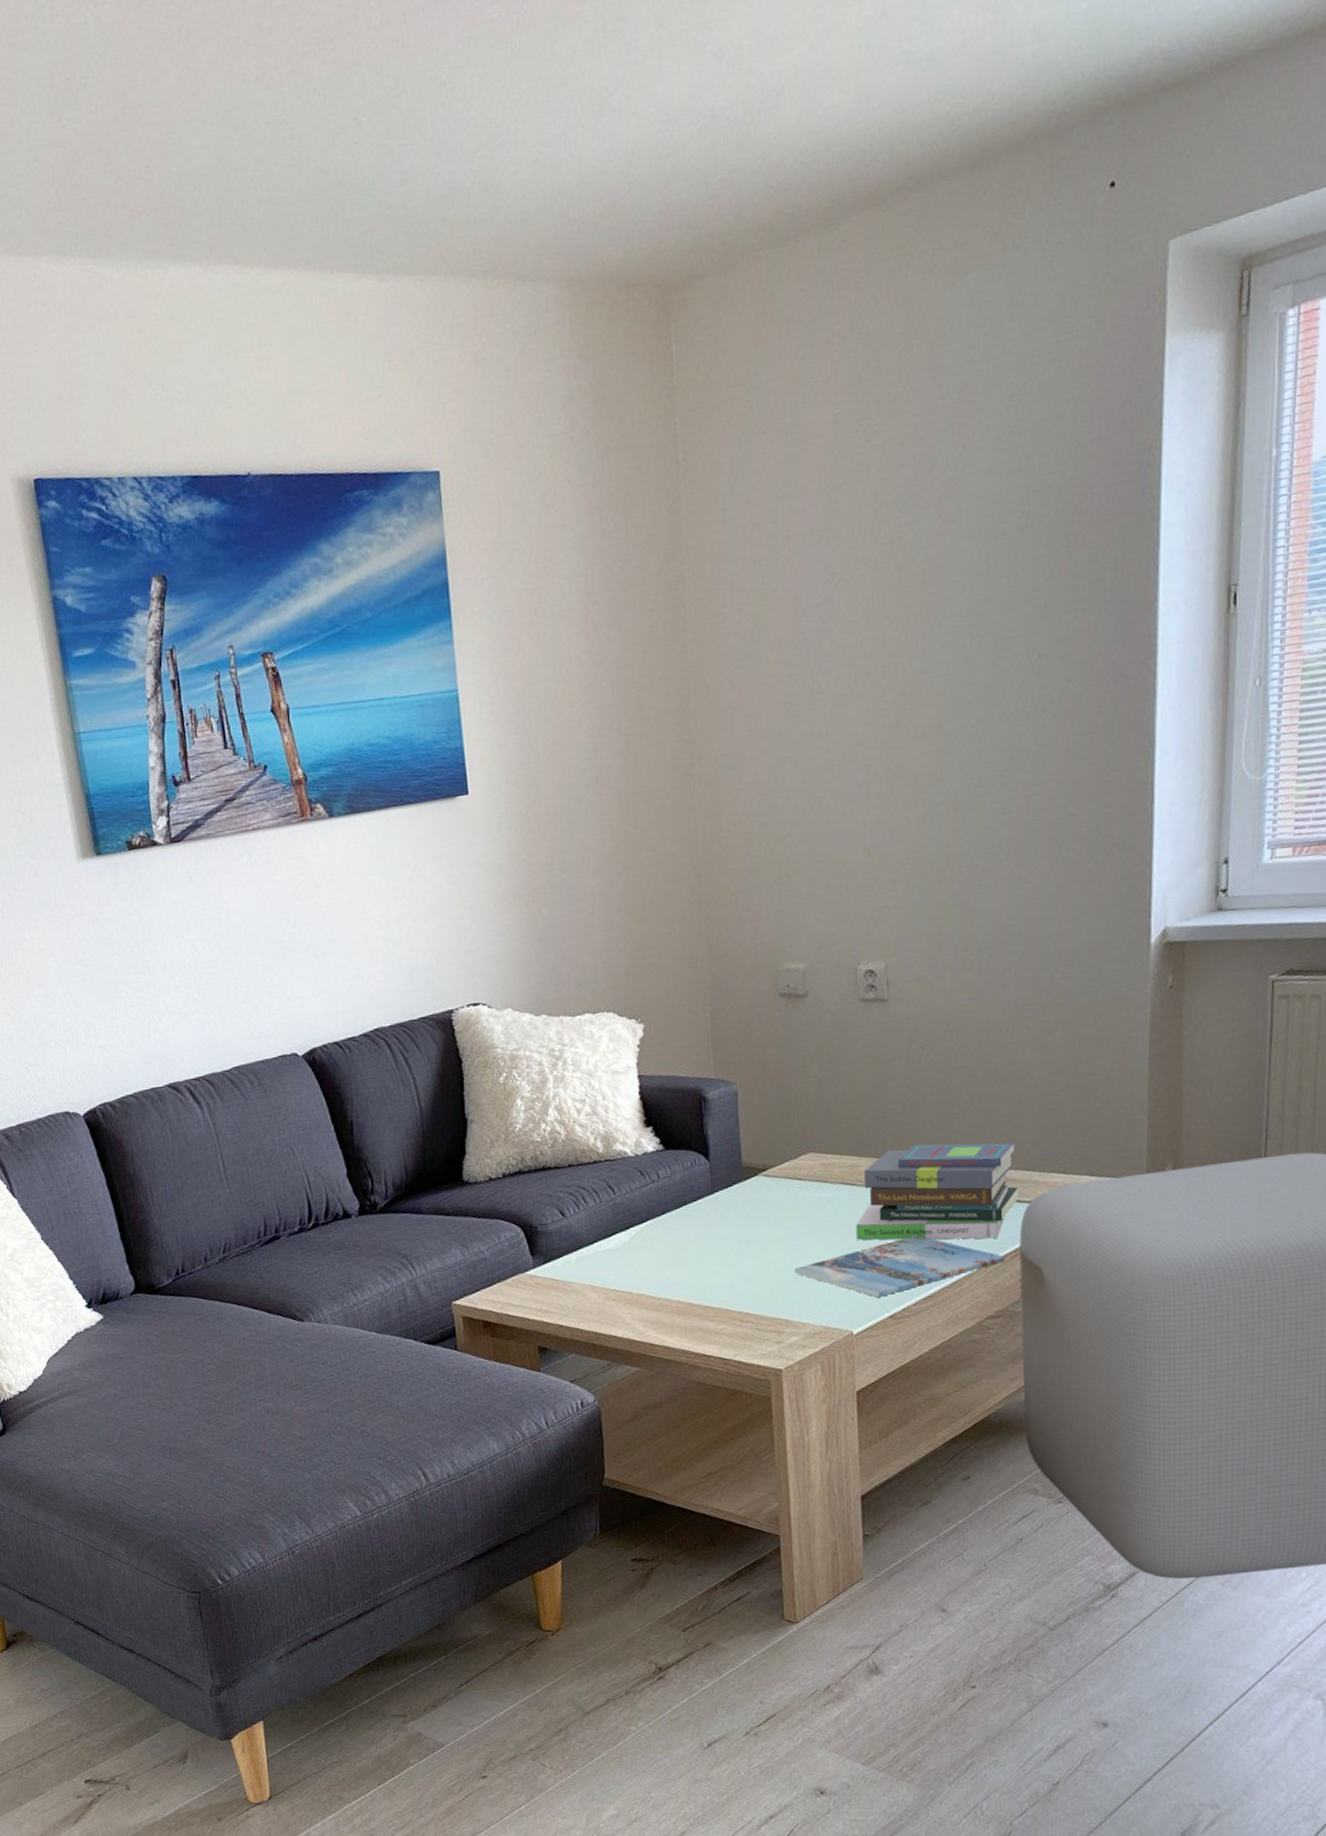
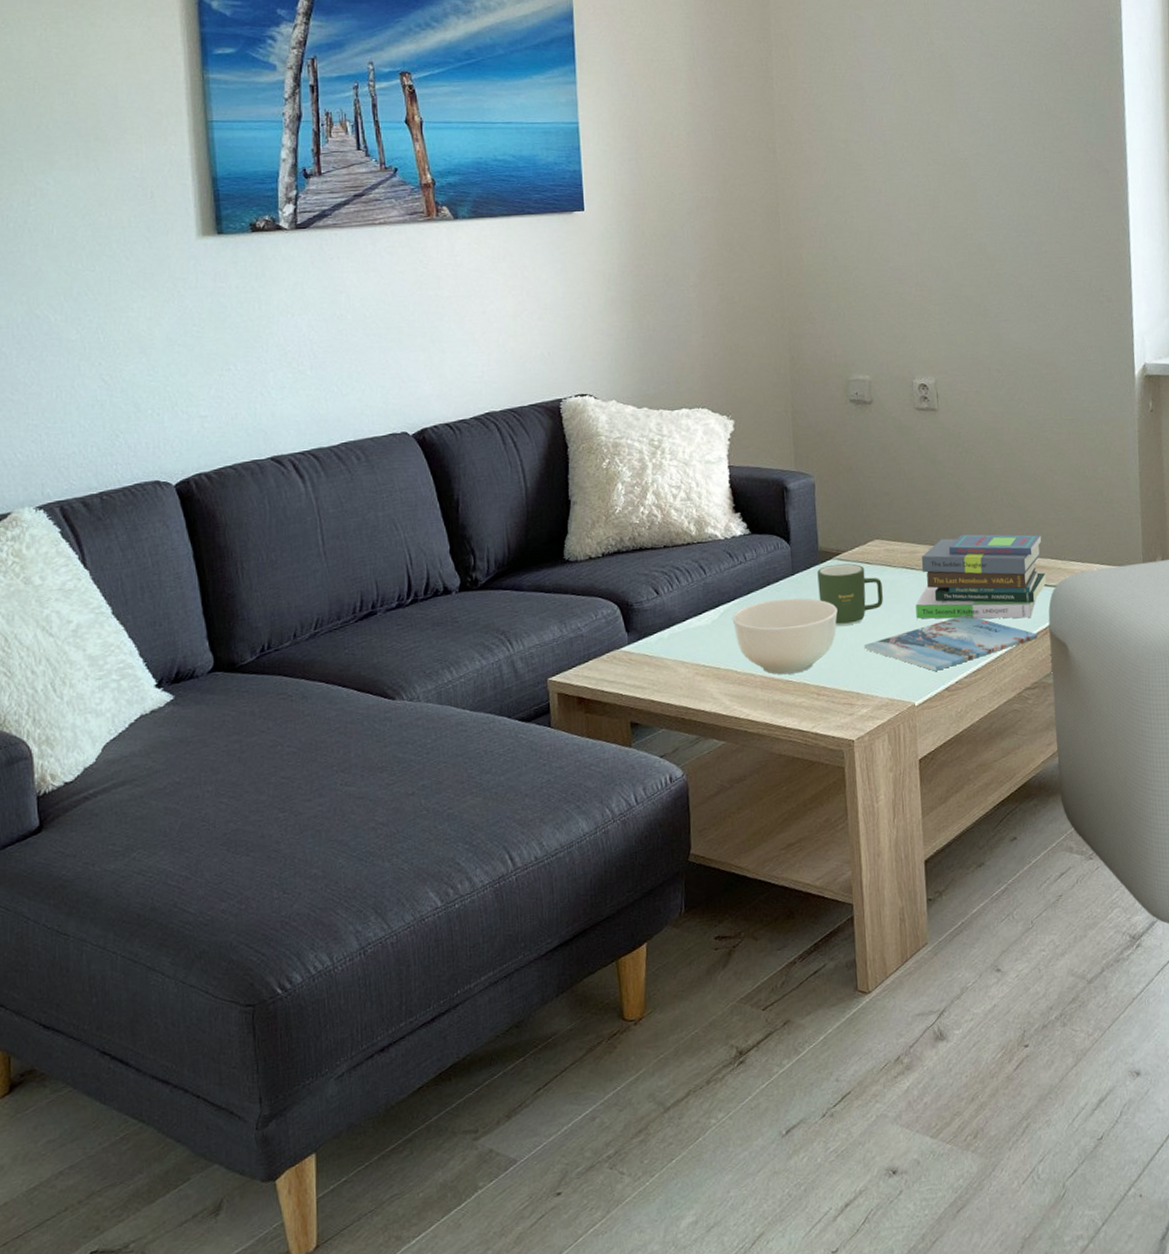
bowl: none [644,1218,764,1300] -> present [732,598,838,675]
mug: none [740,1180,817,1248] -> present [817,563,883,626]

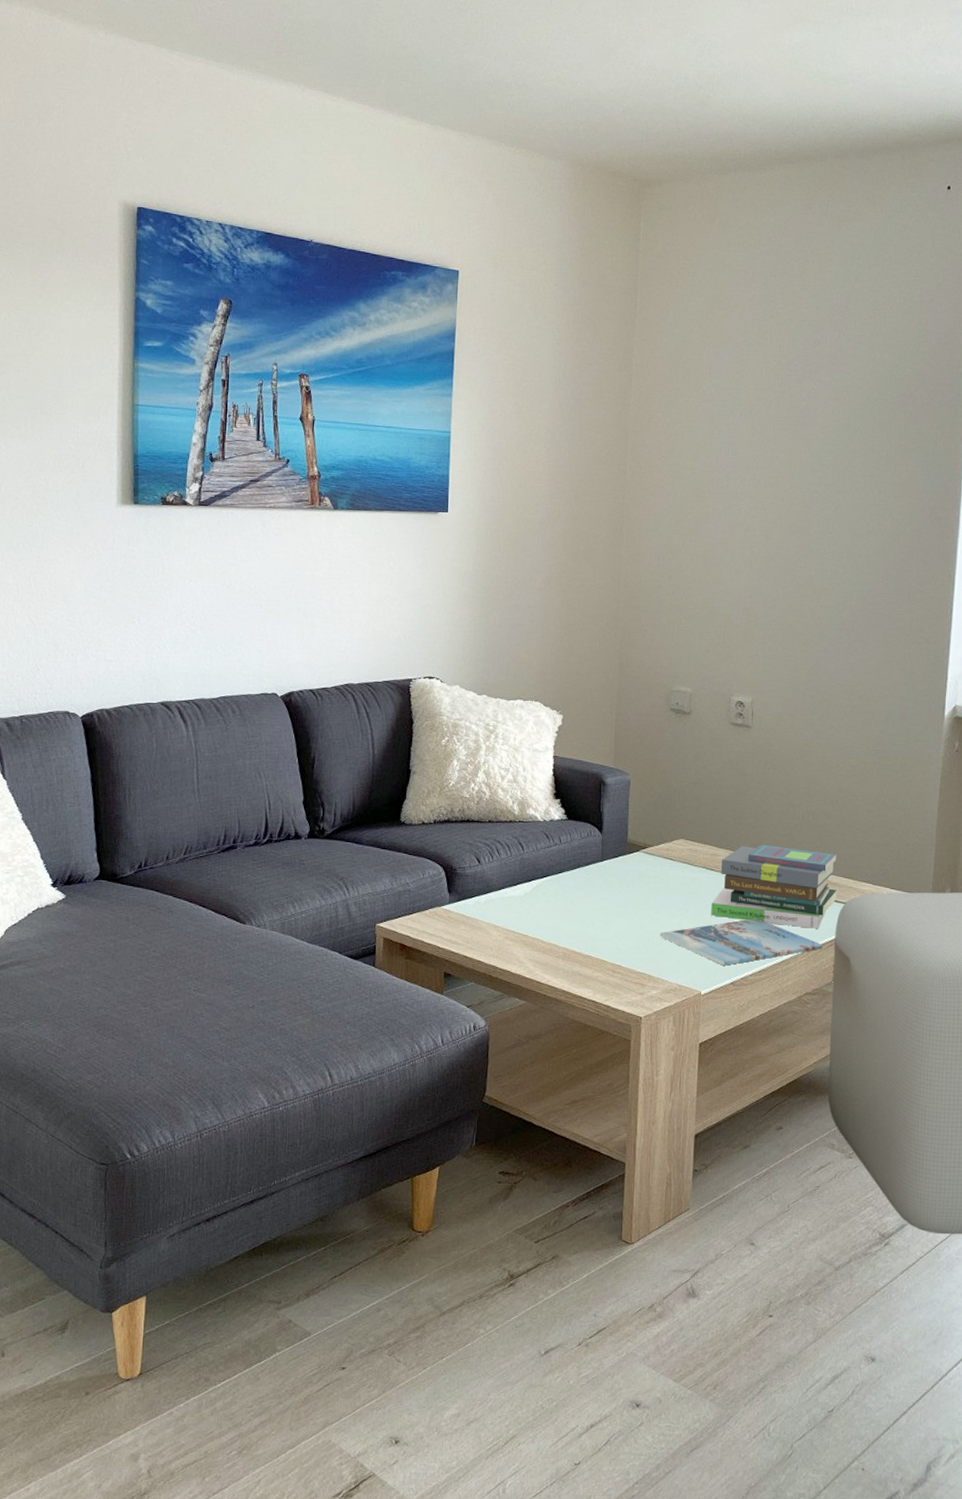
bowl: present [732,598,838,675] -> none [543,881,639,950]
mug: present [817,563,883,626] -> none [623,856,682,913]

